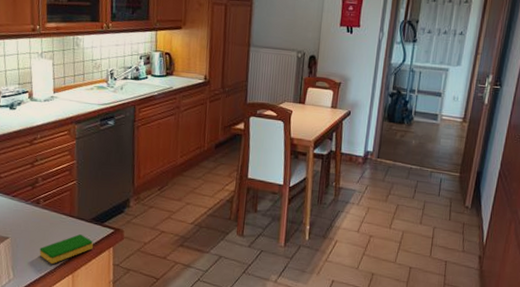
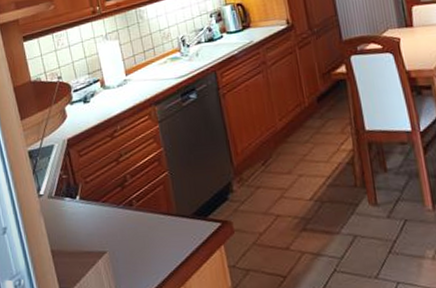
dish sponge: present [39,234,93,264] -> none [142,235,201,276]

